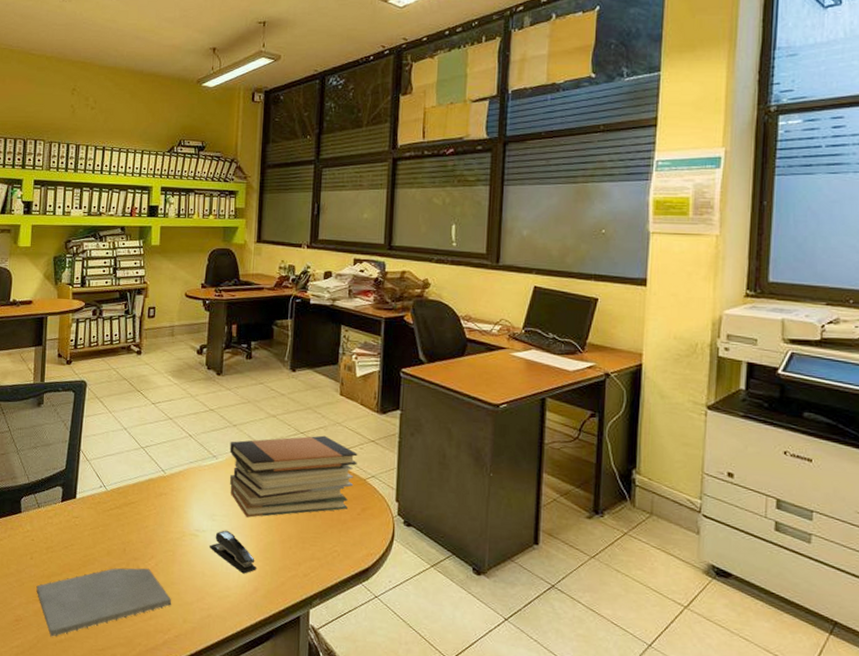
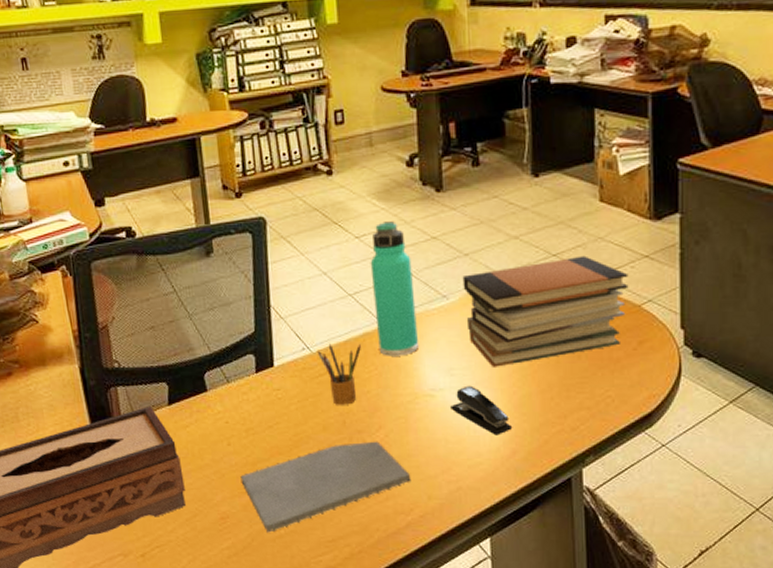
pencil box: none [111,484,147,536] -> present [316,343,362,405]
thermos bottle: none [159,394,193,501] -> present [370,221,420,356]

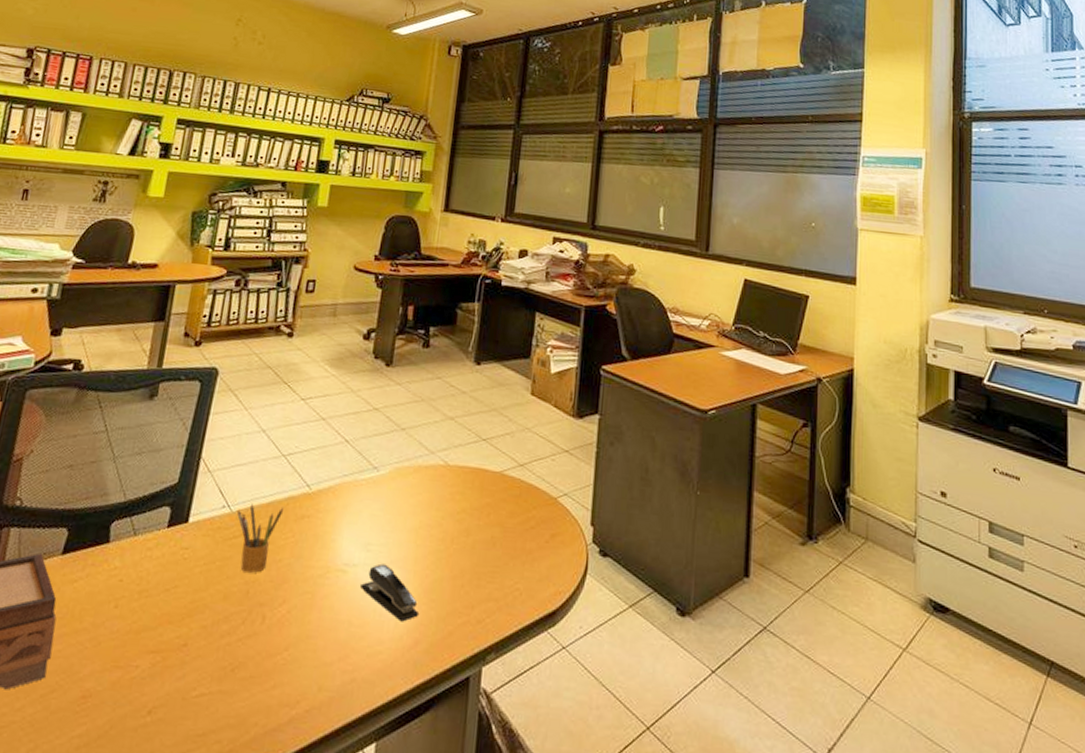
notepad: present [240,441,412,533] -> none [117,616,305,720]
thermos bottle: present [370,221,420,356] -> none [300,387,351,525]
book stack: present [462,255,629,367] -> none [392,443,549,547]

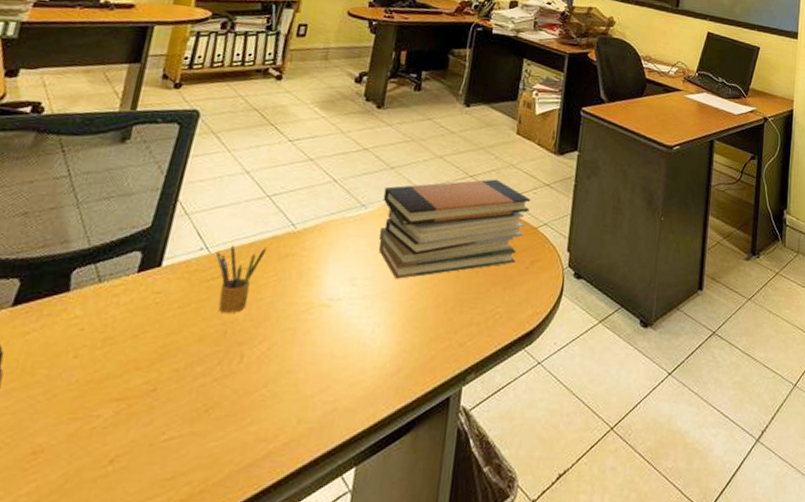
stapler: present [360,563,420,622] -> none [345,296,403,351]
book stack: none [392,443,549,547] -> present [379,179,531,279]

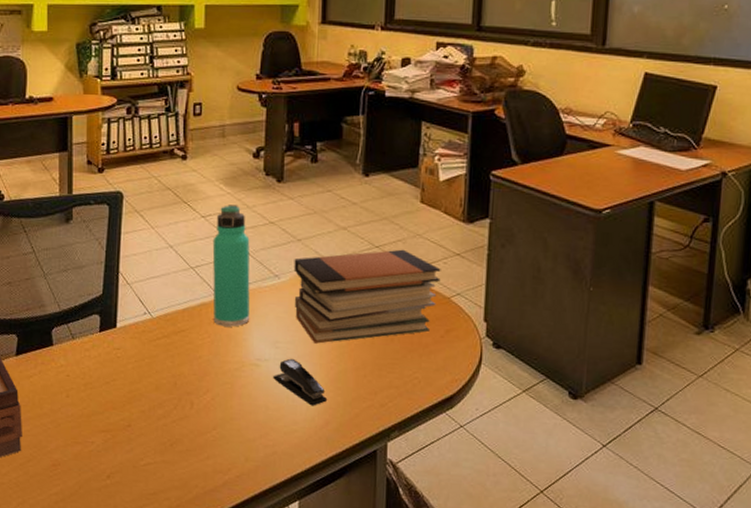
pencil box: present [215,245,268,313] -> none [157,310,198,368]
thermos bottle: none [284,129,340,263] -> present [212,205,250,327]
stapler: none [345,296,403,351] -> present [273,358,328,406]

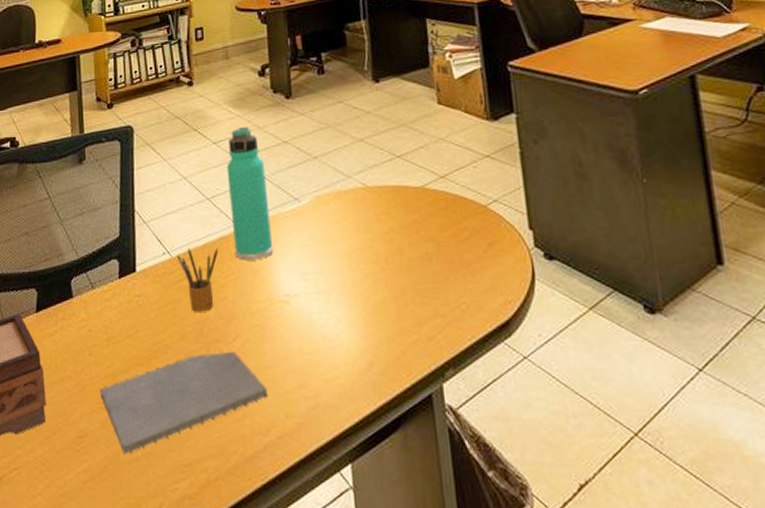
notepad: none [75,403,232,482] -> present [100,351,268,454]
pencil box: none [157,310,198,368] -> present [176,247,219,312]
stapler: present [273,358,328,406] -> none [305,291,369,346]
book stack: present [294,249,441,344] -> none [312,156,473,271]

